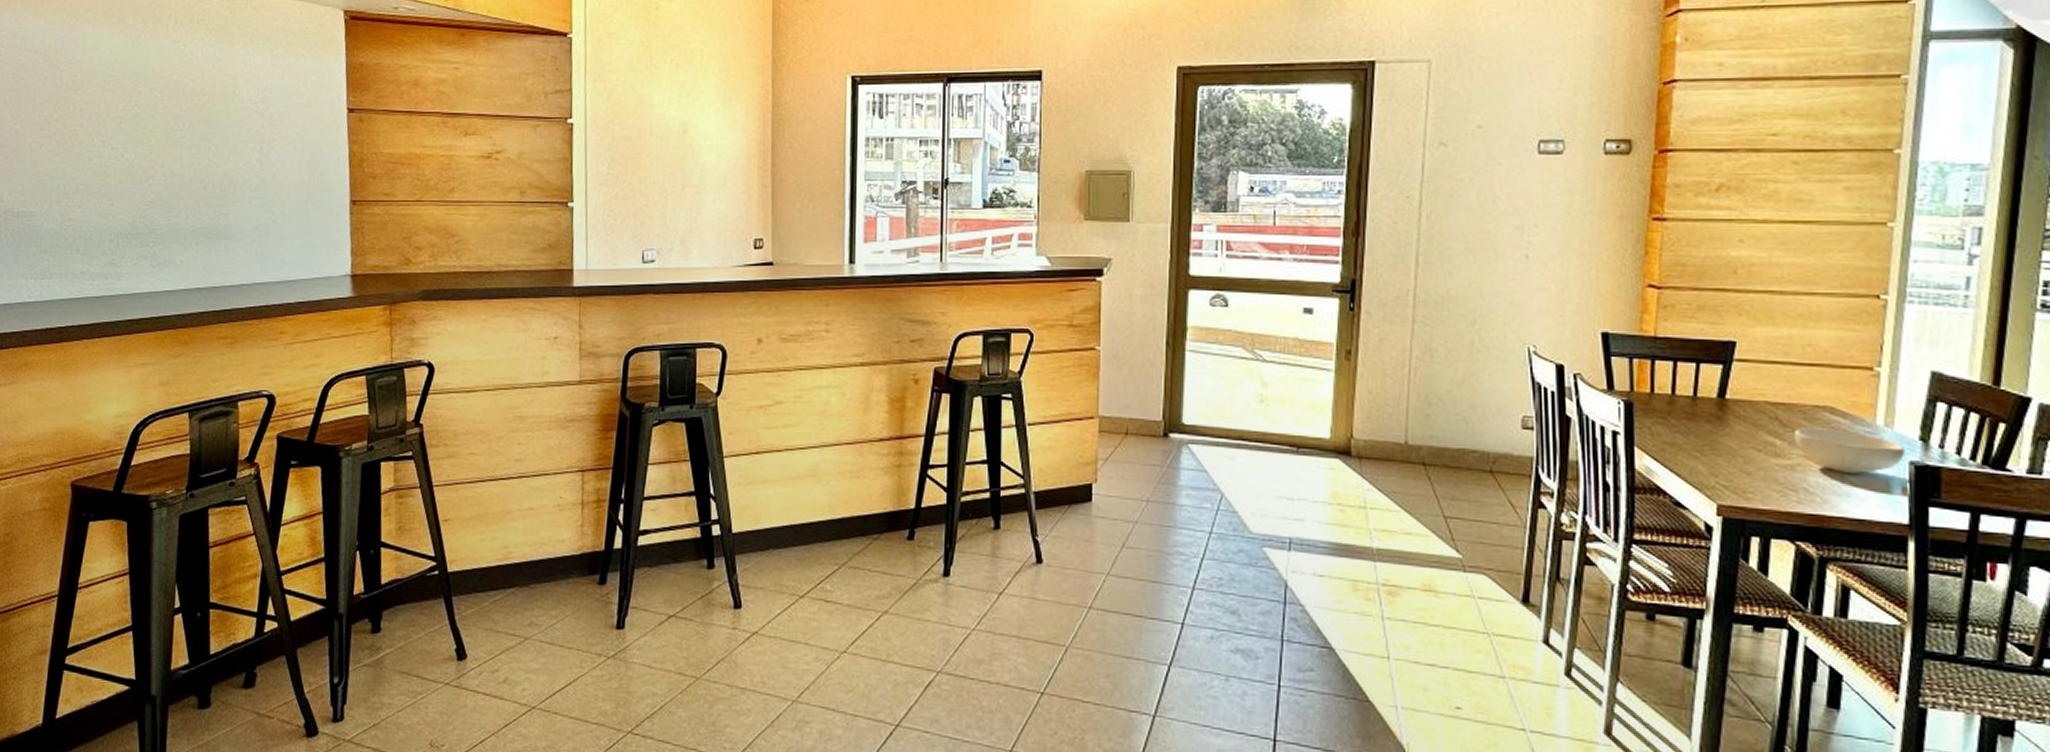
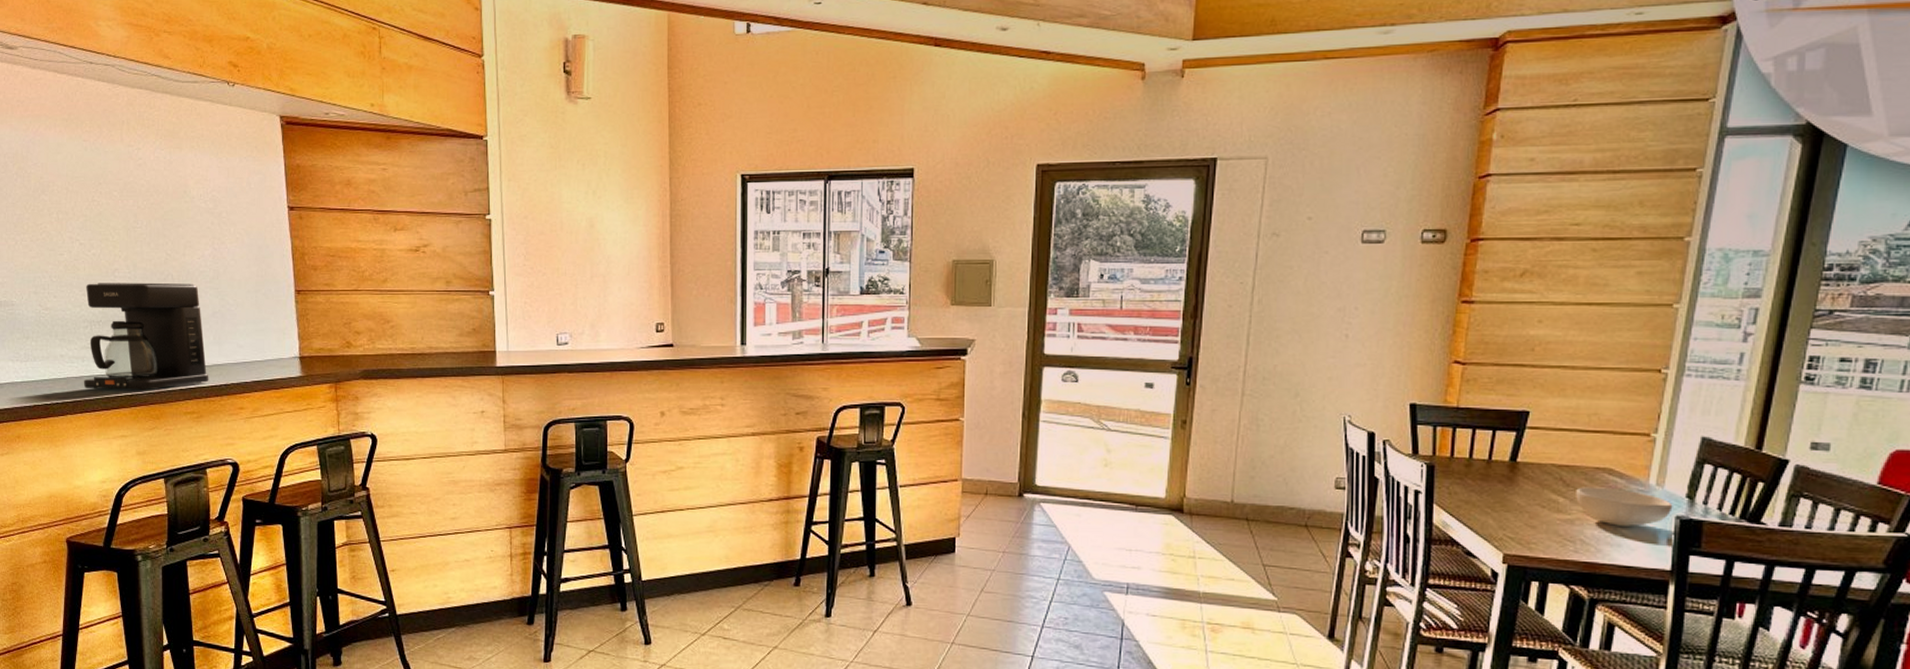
coffee maker: none [104,191,248,313] -> present [83,282,209,391]

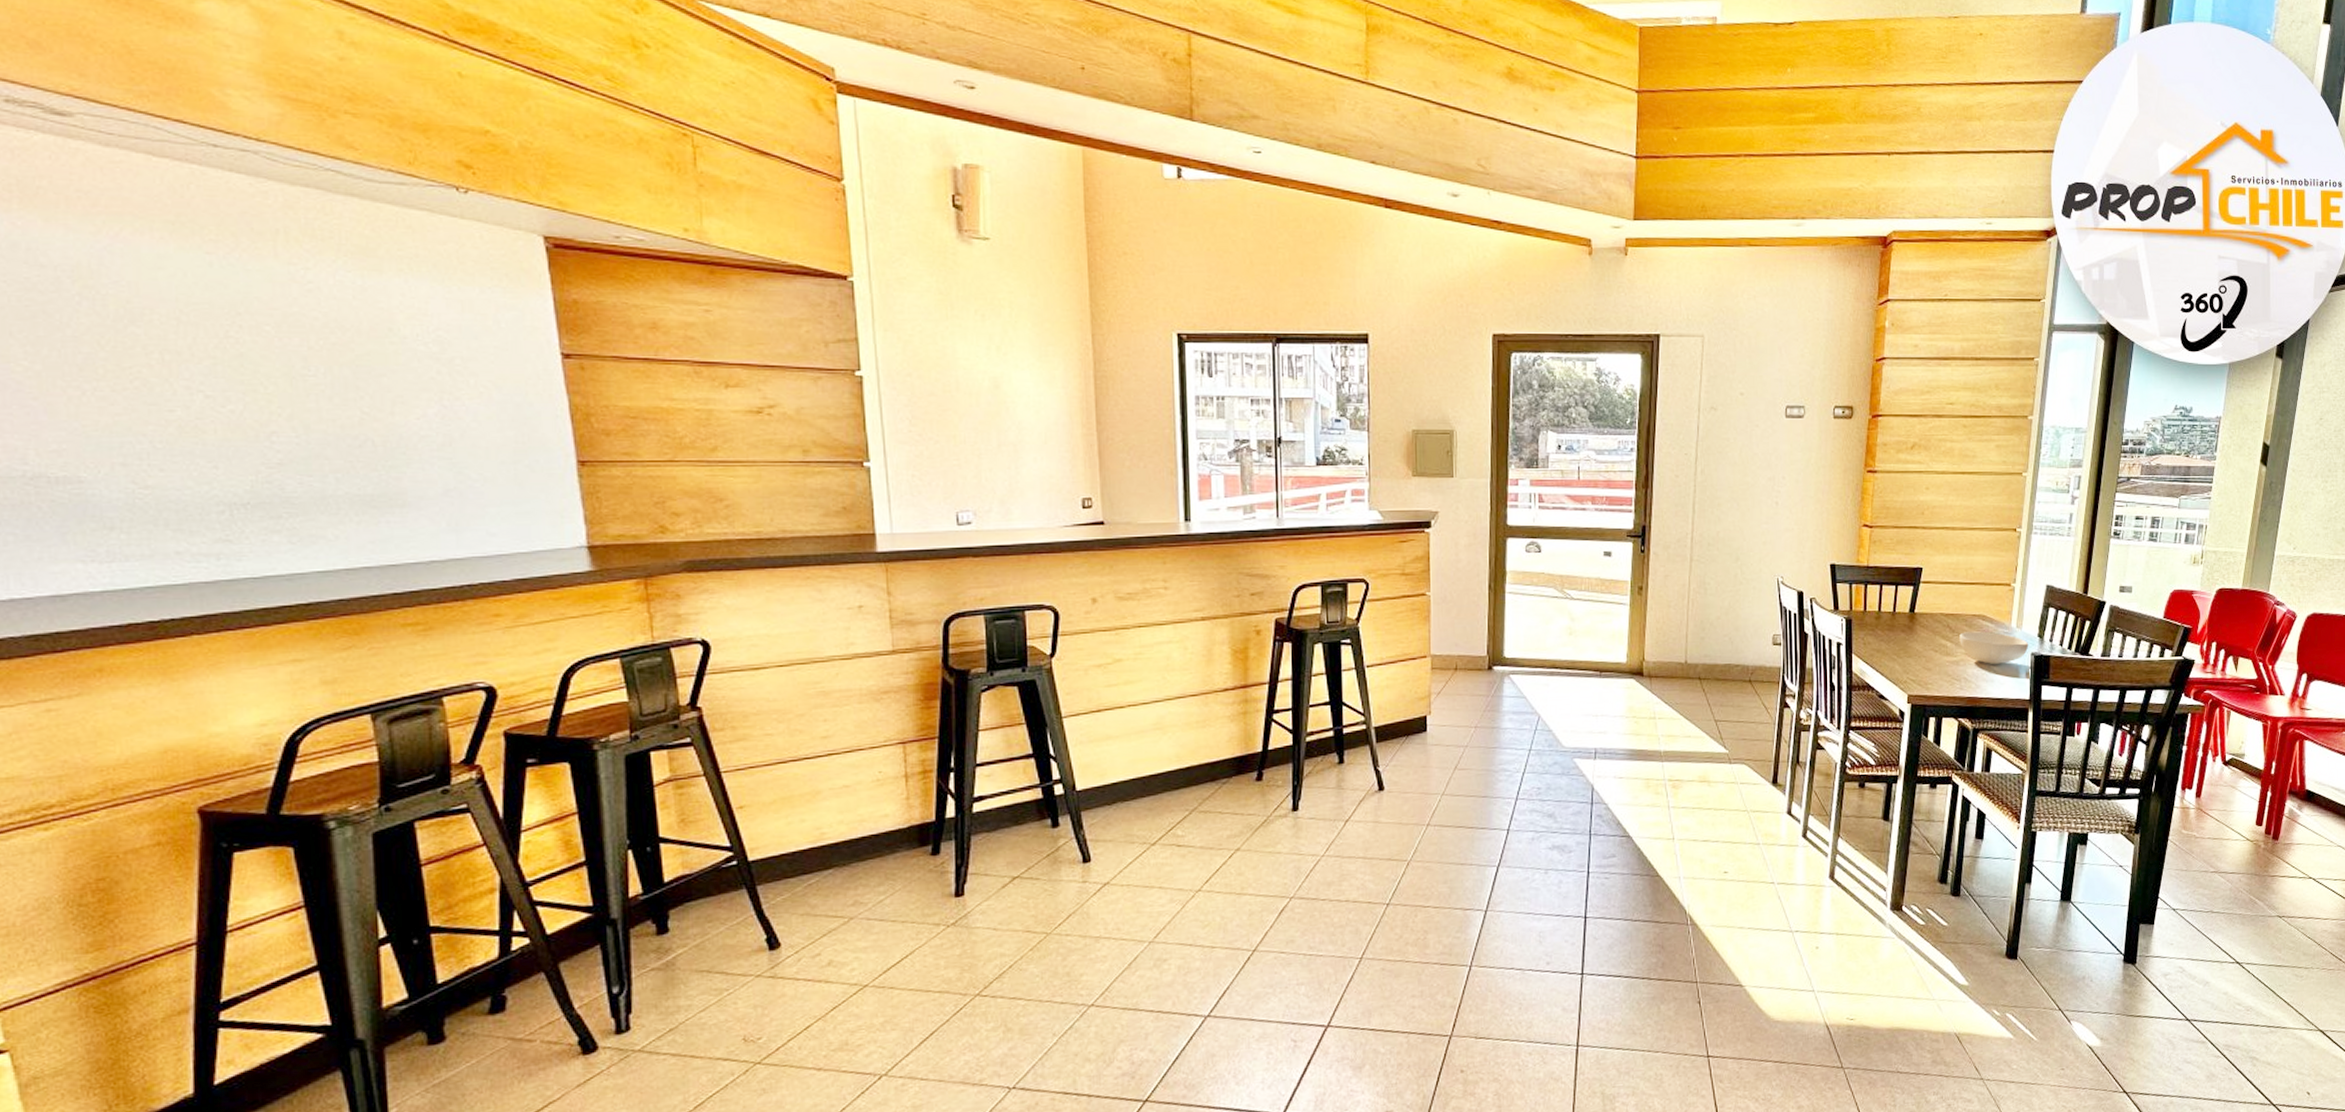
coffee maker: present [83,282,209,391] -> none [219,450,442,598]

